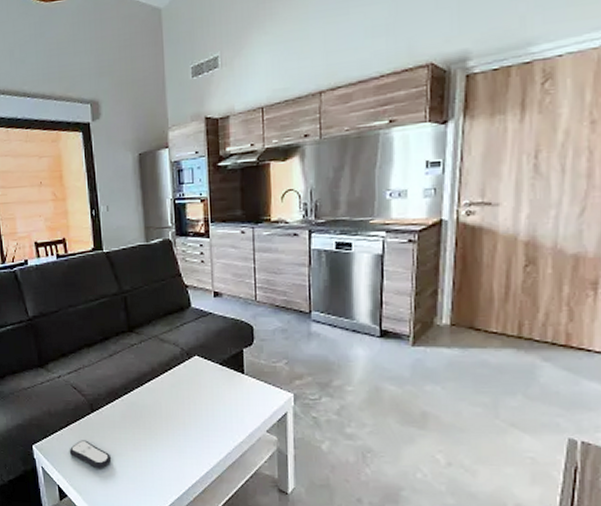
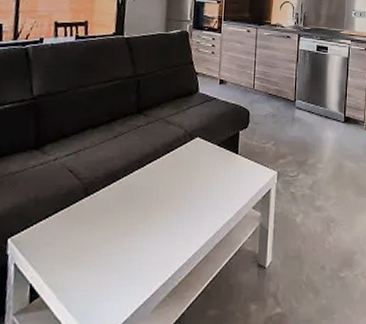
remote control: present [69,440,112,469] -> none [51,228,99,261]

